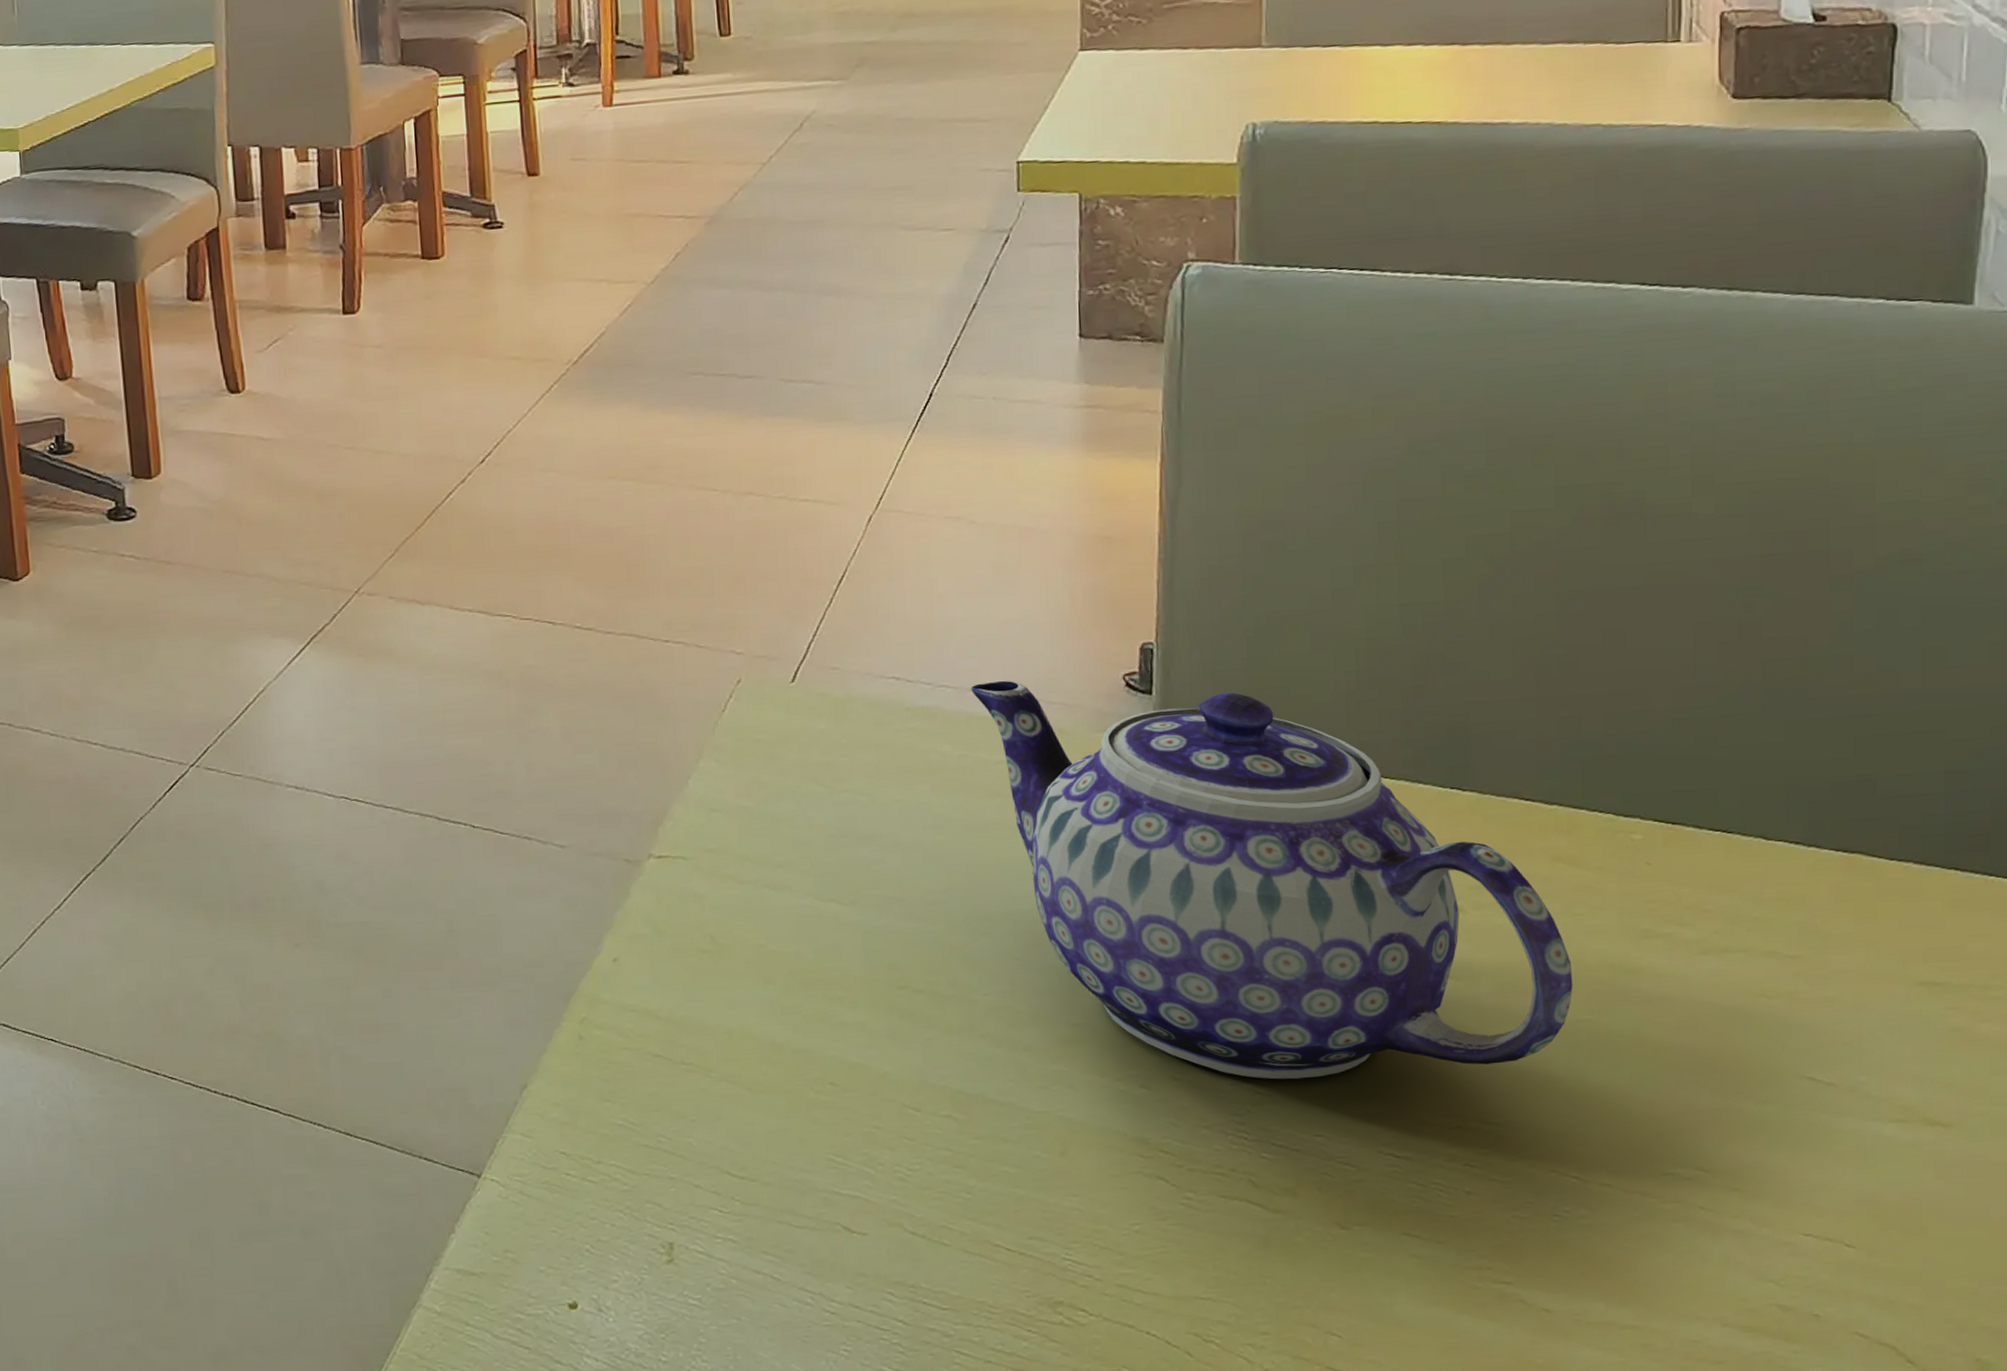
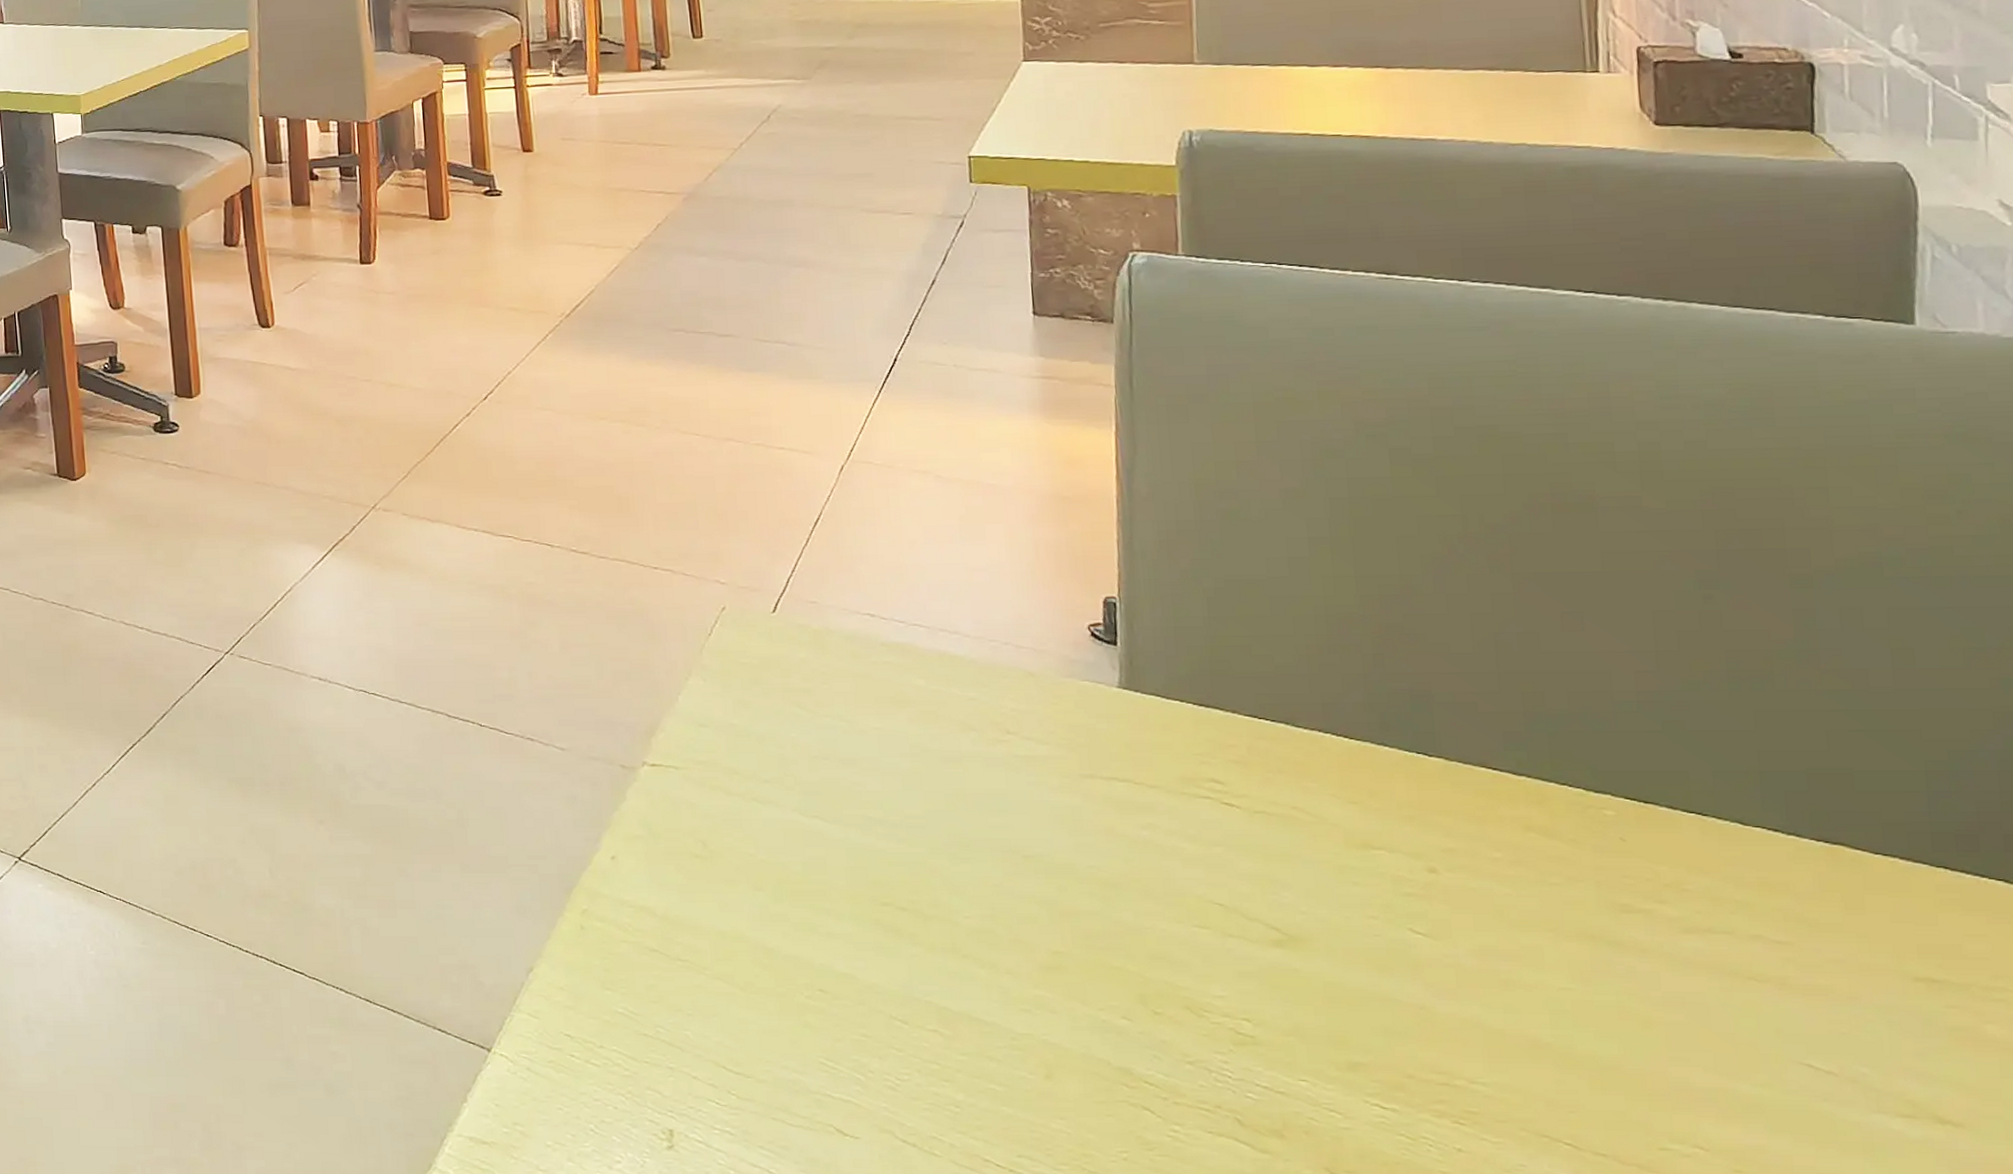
teapot: present [971,680,1573,1080] -> none [942,623,1554,1025]

